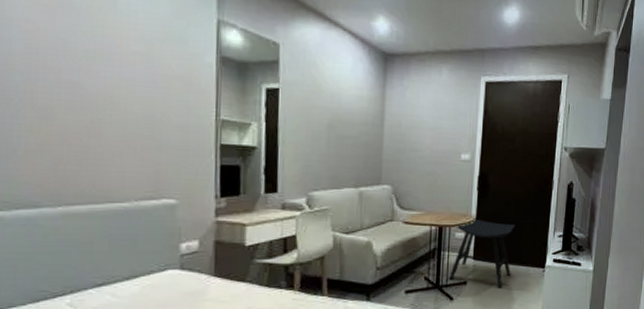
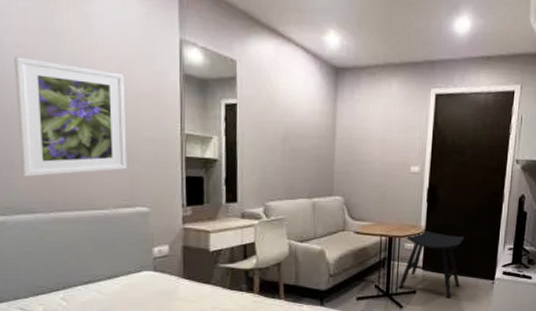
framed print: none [21,33,154,167] -> present [14,57,127,177]

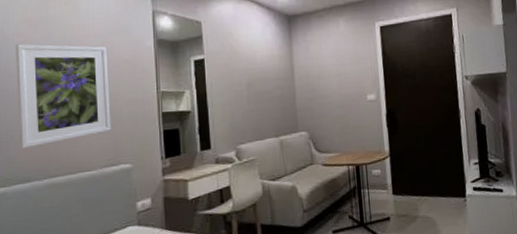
stool: present [399,229,465,300] -> none [372,154,432,223]

